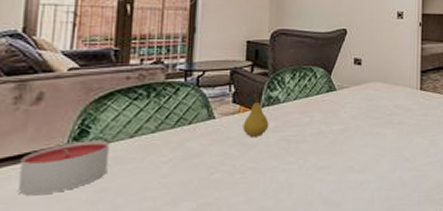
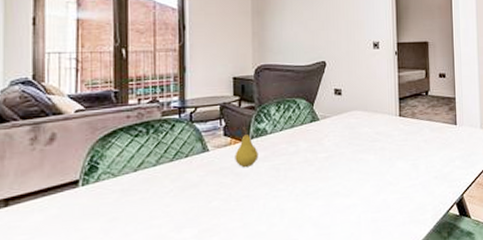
candle: present [18,140,109,196] -> none [41,174,117,226]

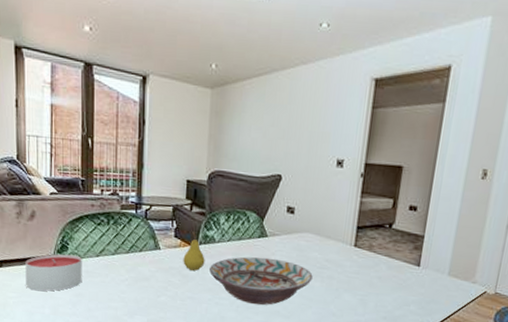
candle: none [41,174,117,226] -> present [25,254,82,292]
decorative bowl: none [264,140,366,190] -> present [210,257,313,305]

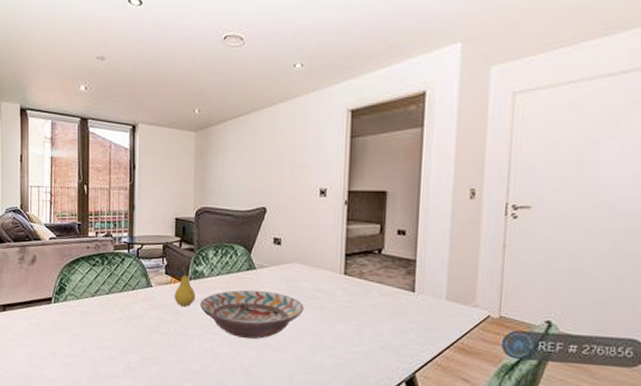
candle: present [25,254,82,292] -> none [26,295,79,333]

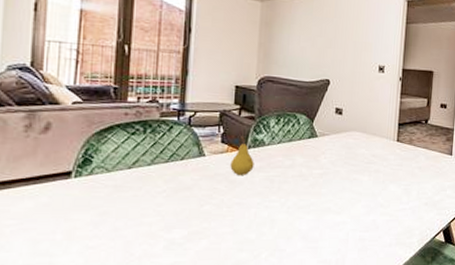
decorative bowl: present [200,290,304,339] -> none [259,157,361,204]

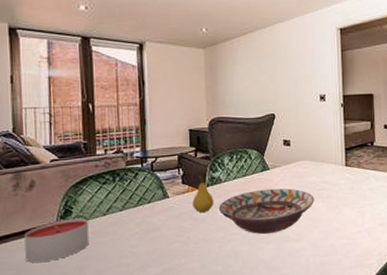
candle: none [31,168,110,214] -> present [24,218,89,263]
decorative bowl: none [259,157,361,204] -> present [219,188,314,235]

